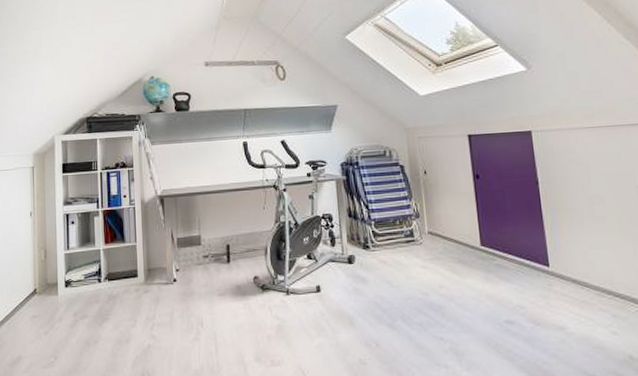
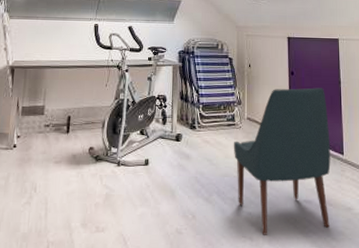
chair: none [414,190,539,362] -> present [233,87,331,235]

